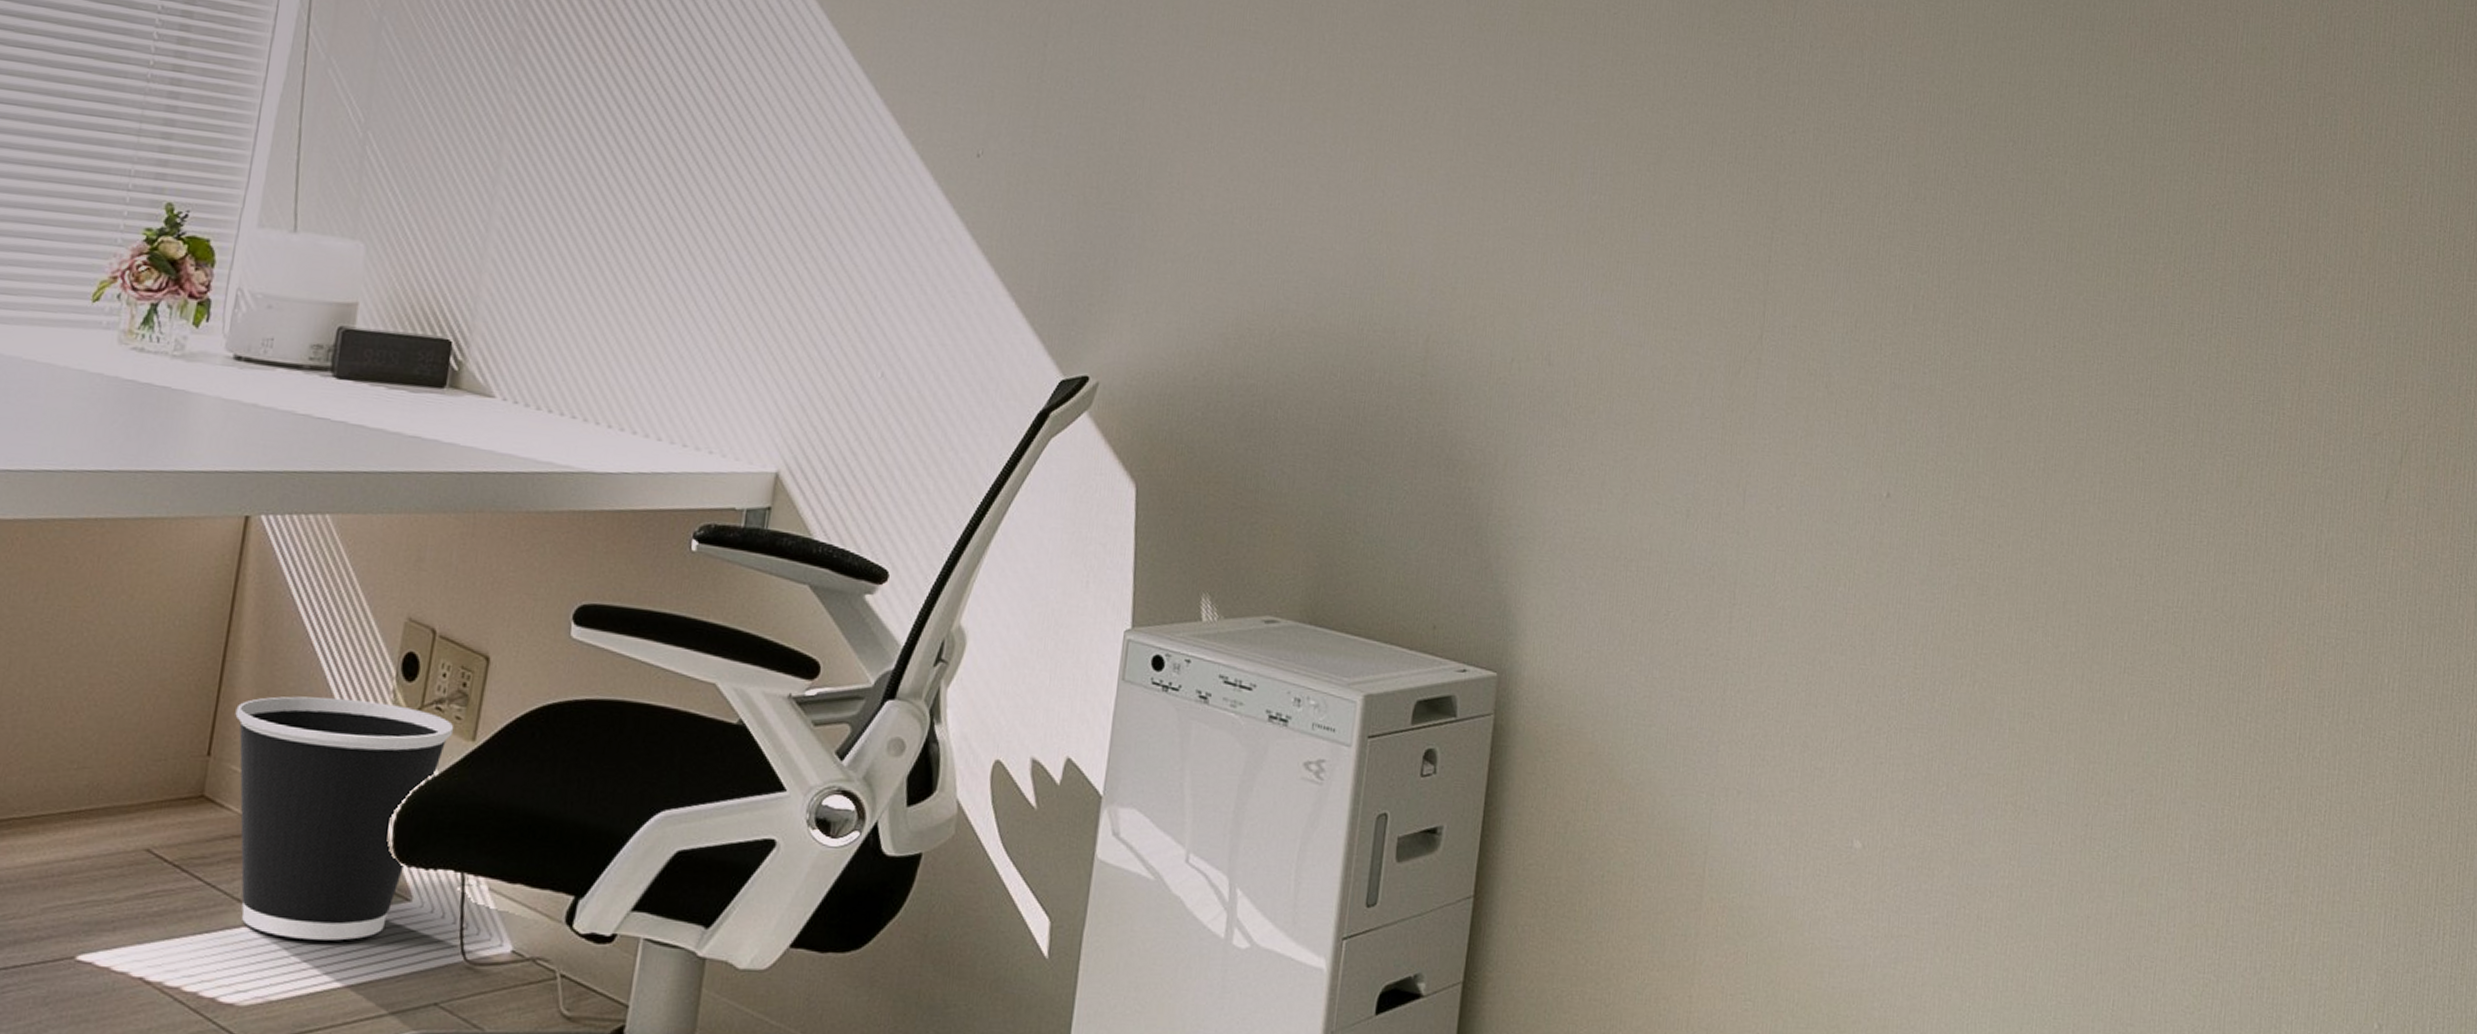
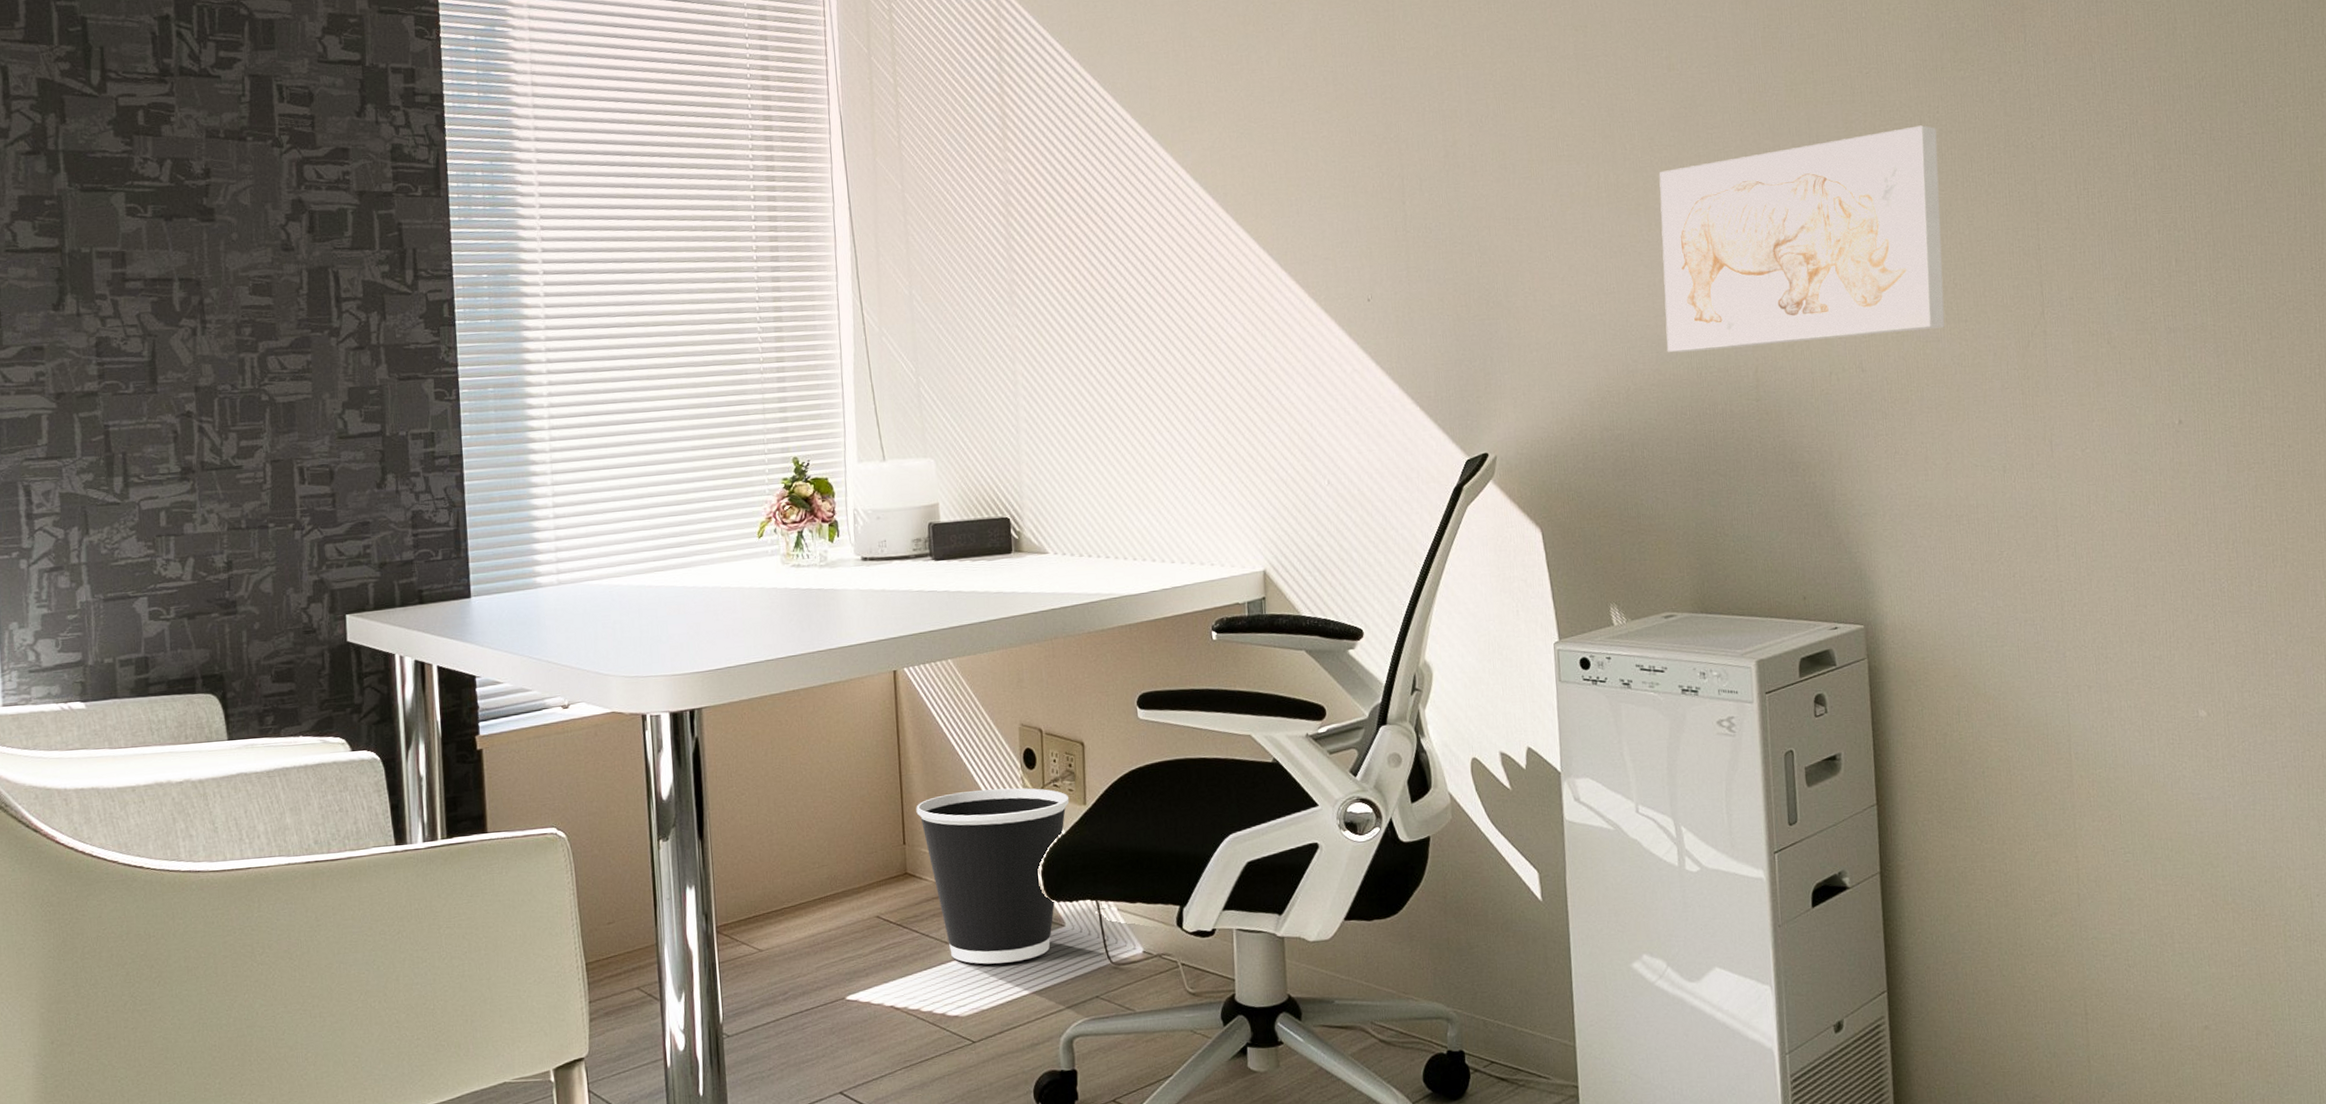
wall art: none [1327,75,1681,332] -> present [1659,125,1945,353]

